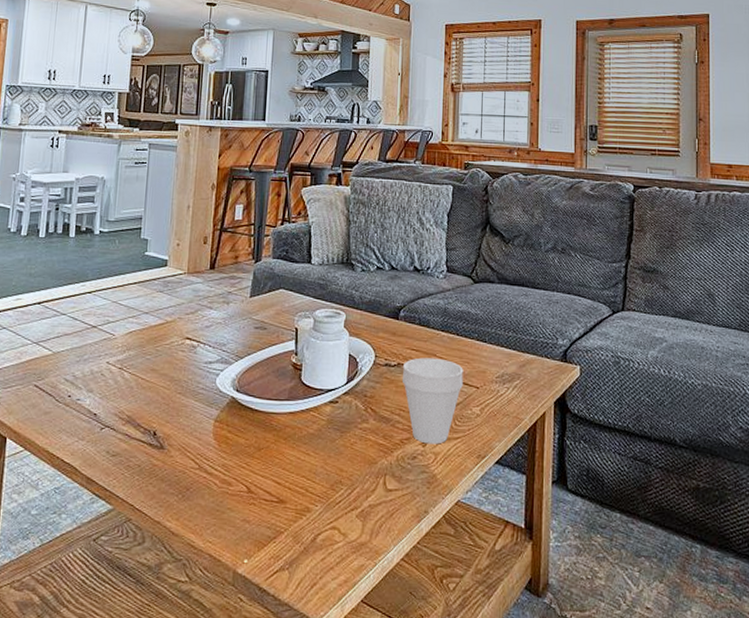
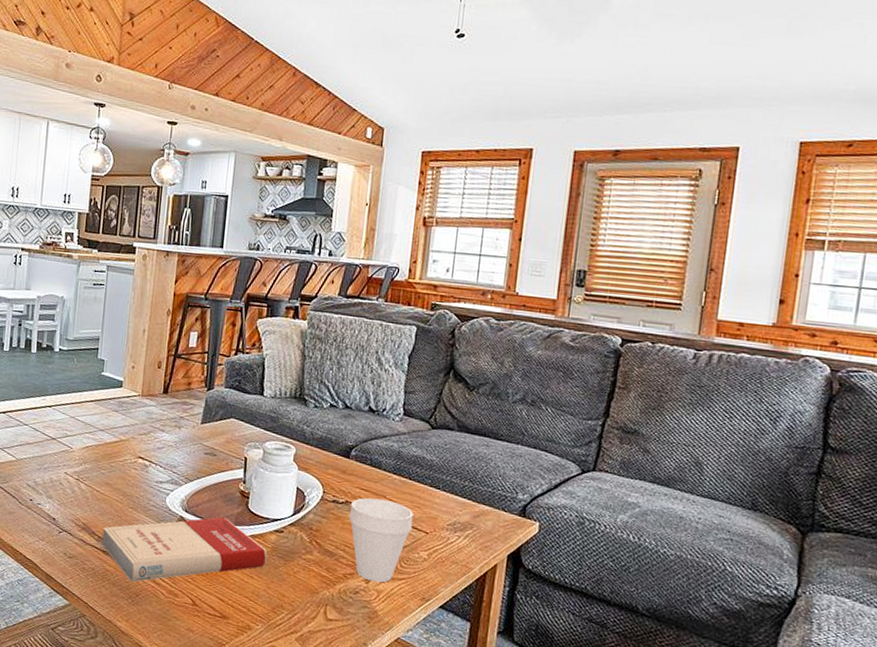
book: none [148,393,323,476] -> present [102,517,268,583]

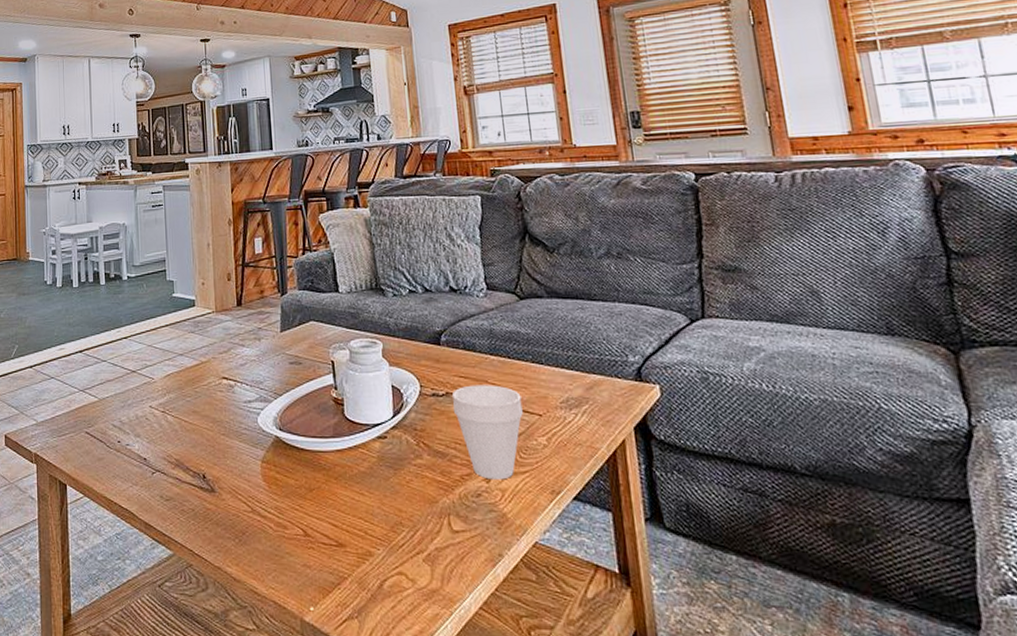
book: present [102,517,268,583] -> none [196,431,375,519]

